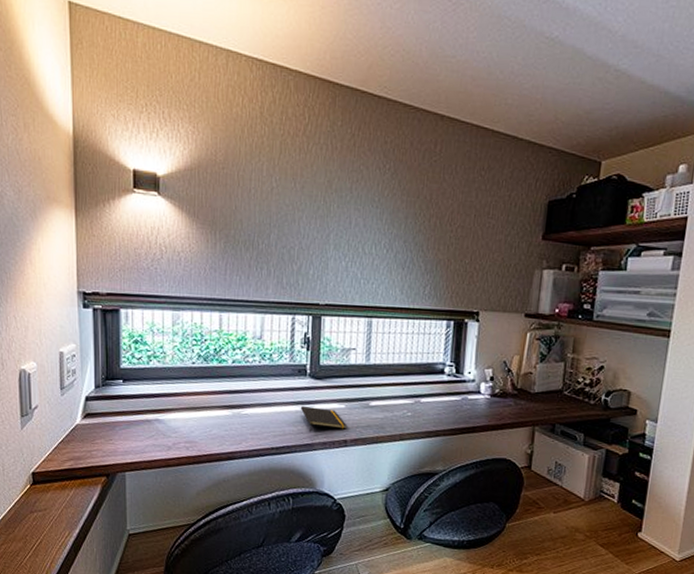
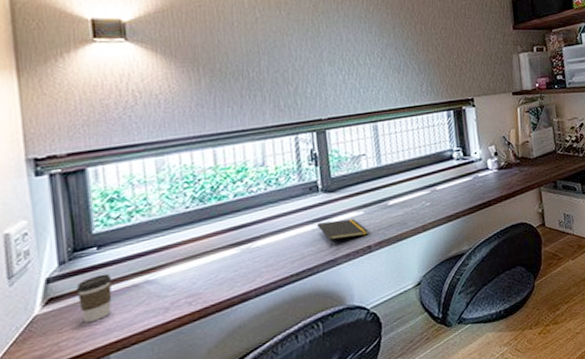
coffee cup: none [105,404,132,442] -> present [76,273,112,324]

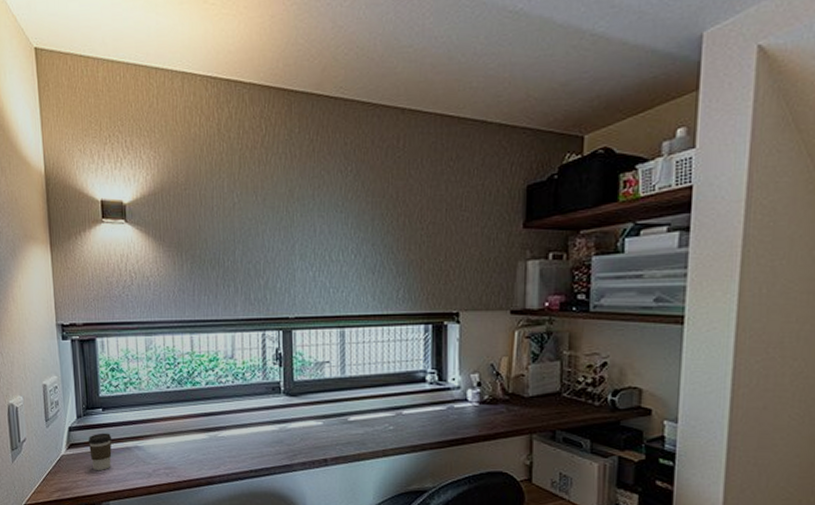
notepad: present [316,218,368,247] -> none [276,425,325,452]

